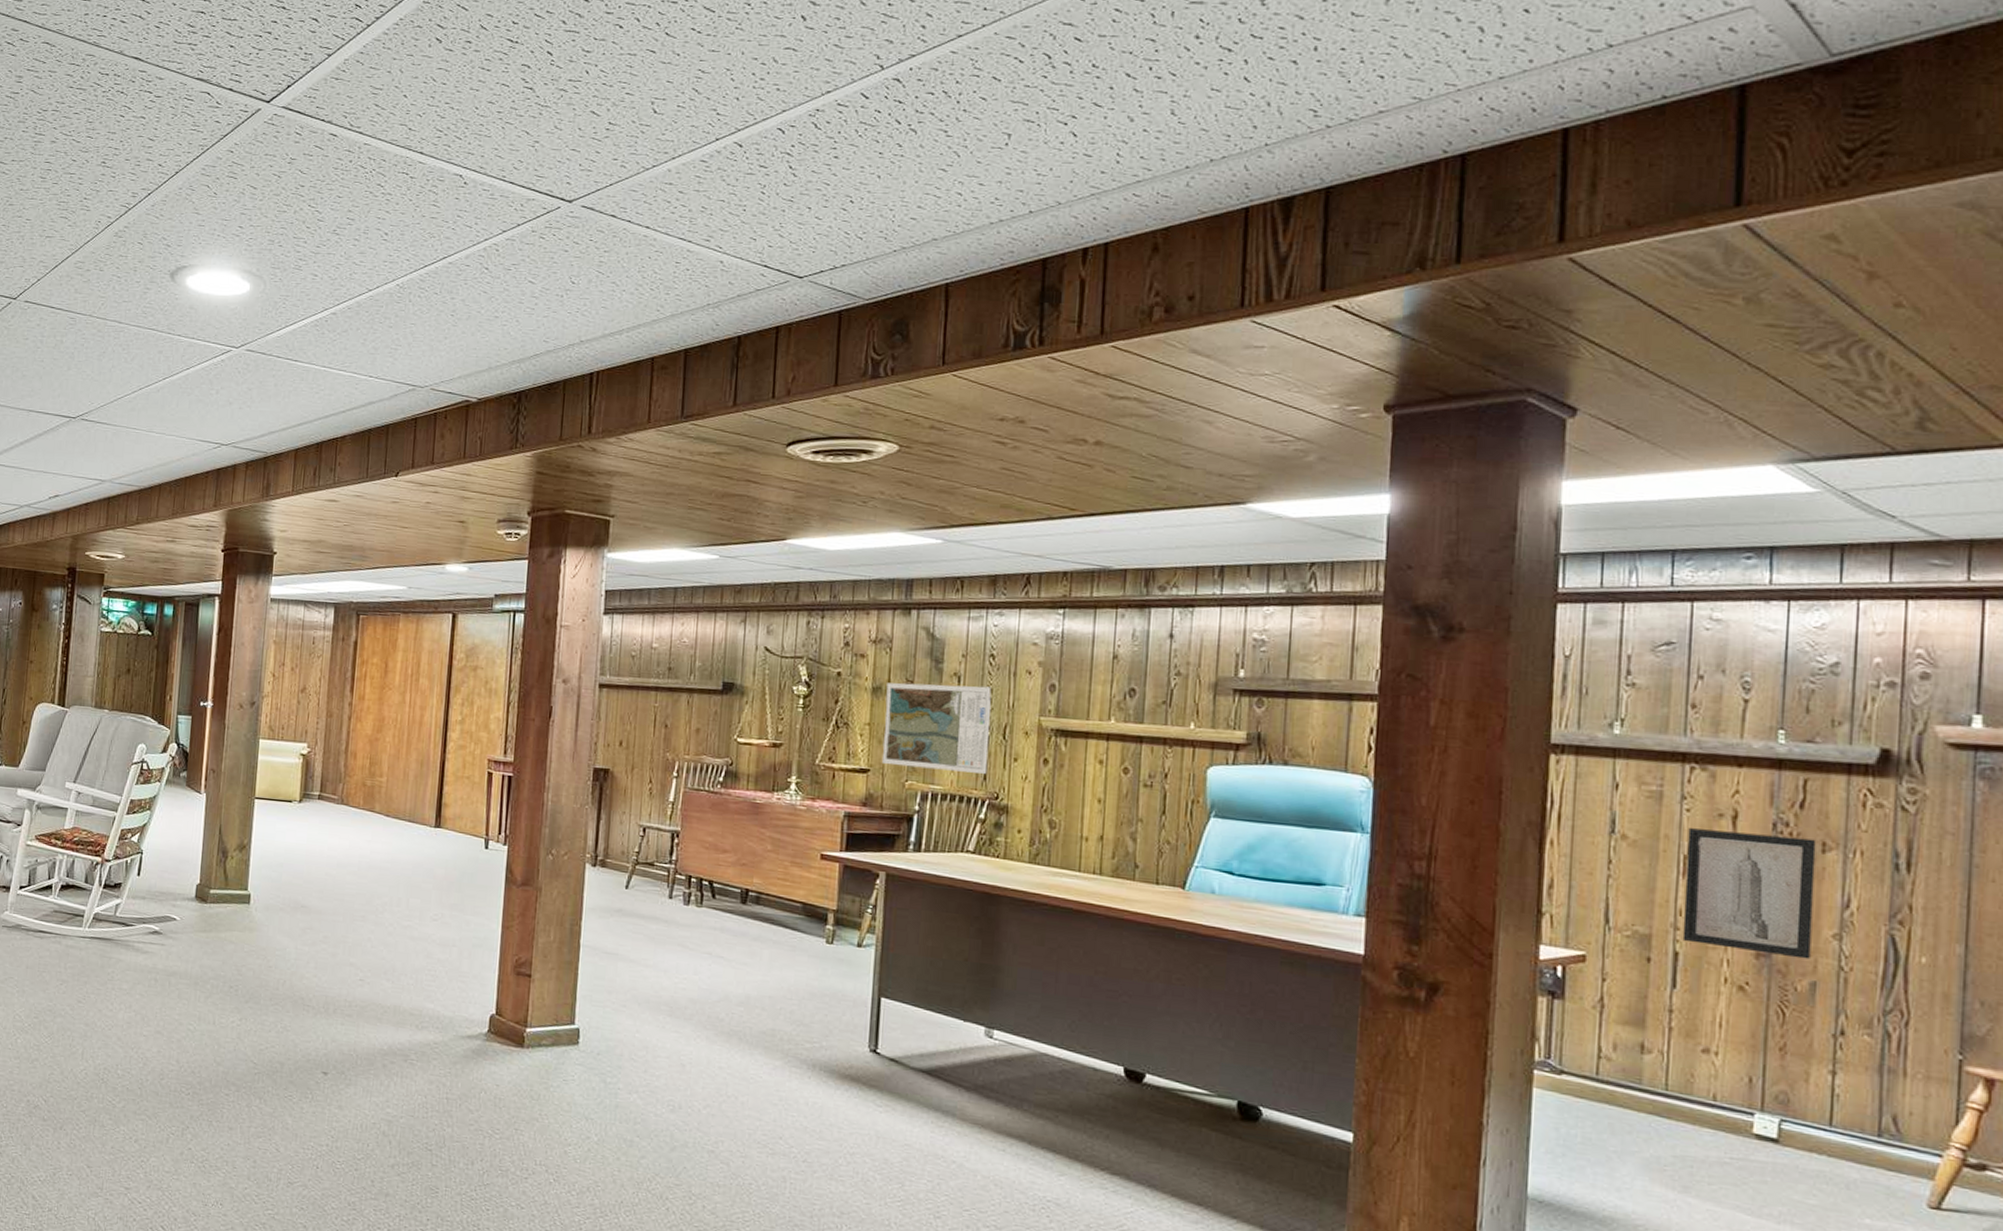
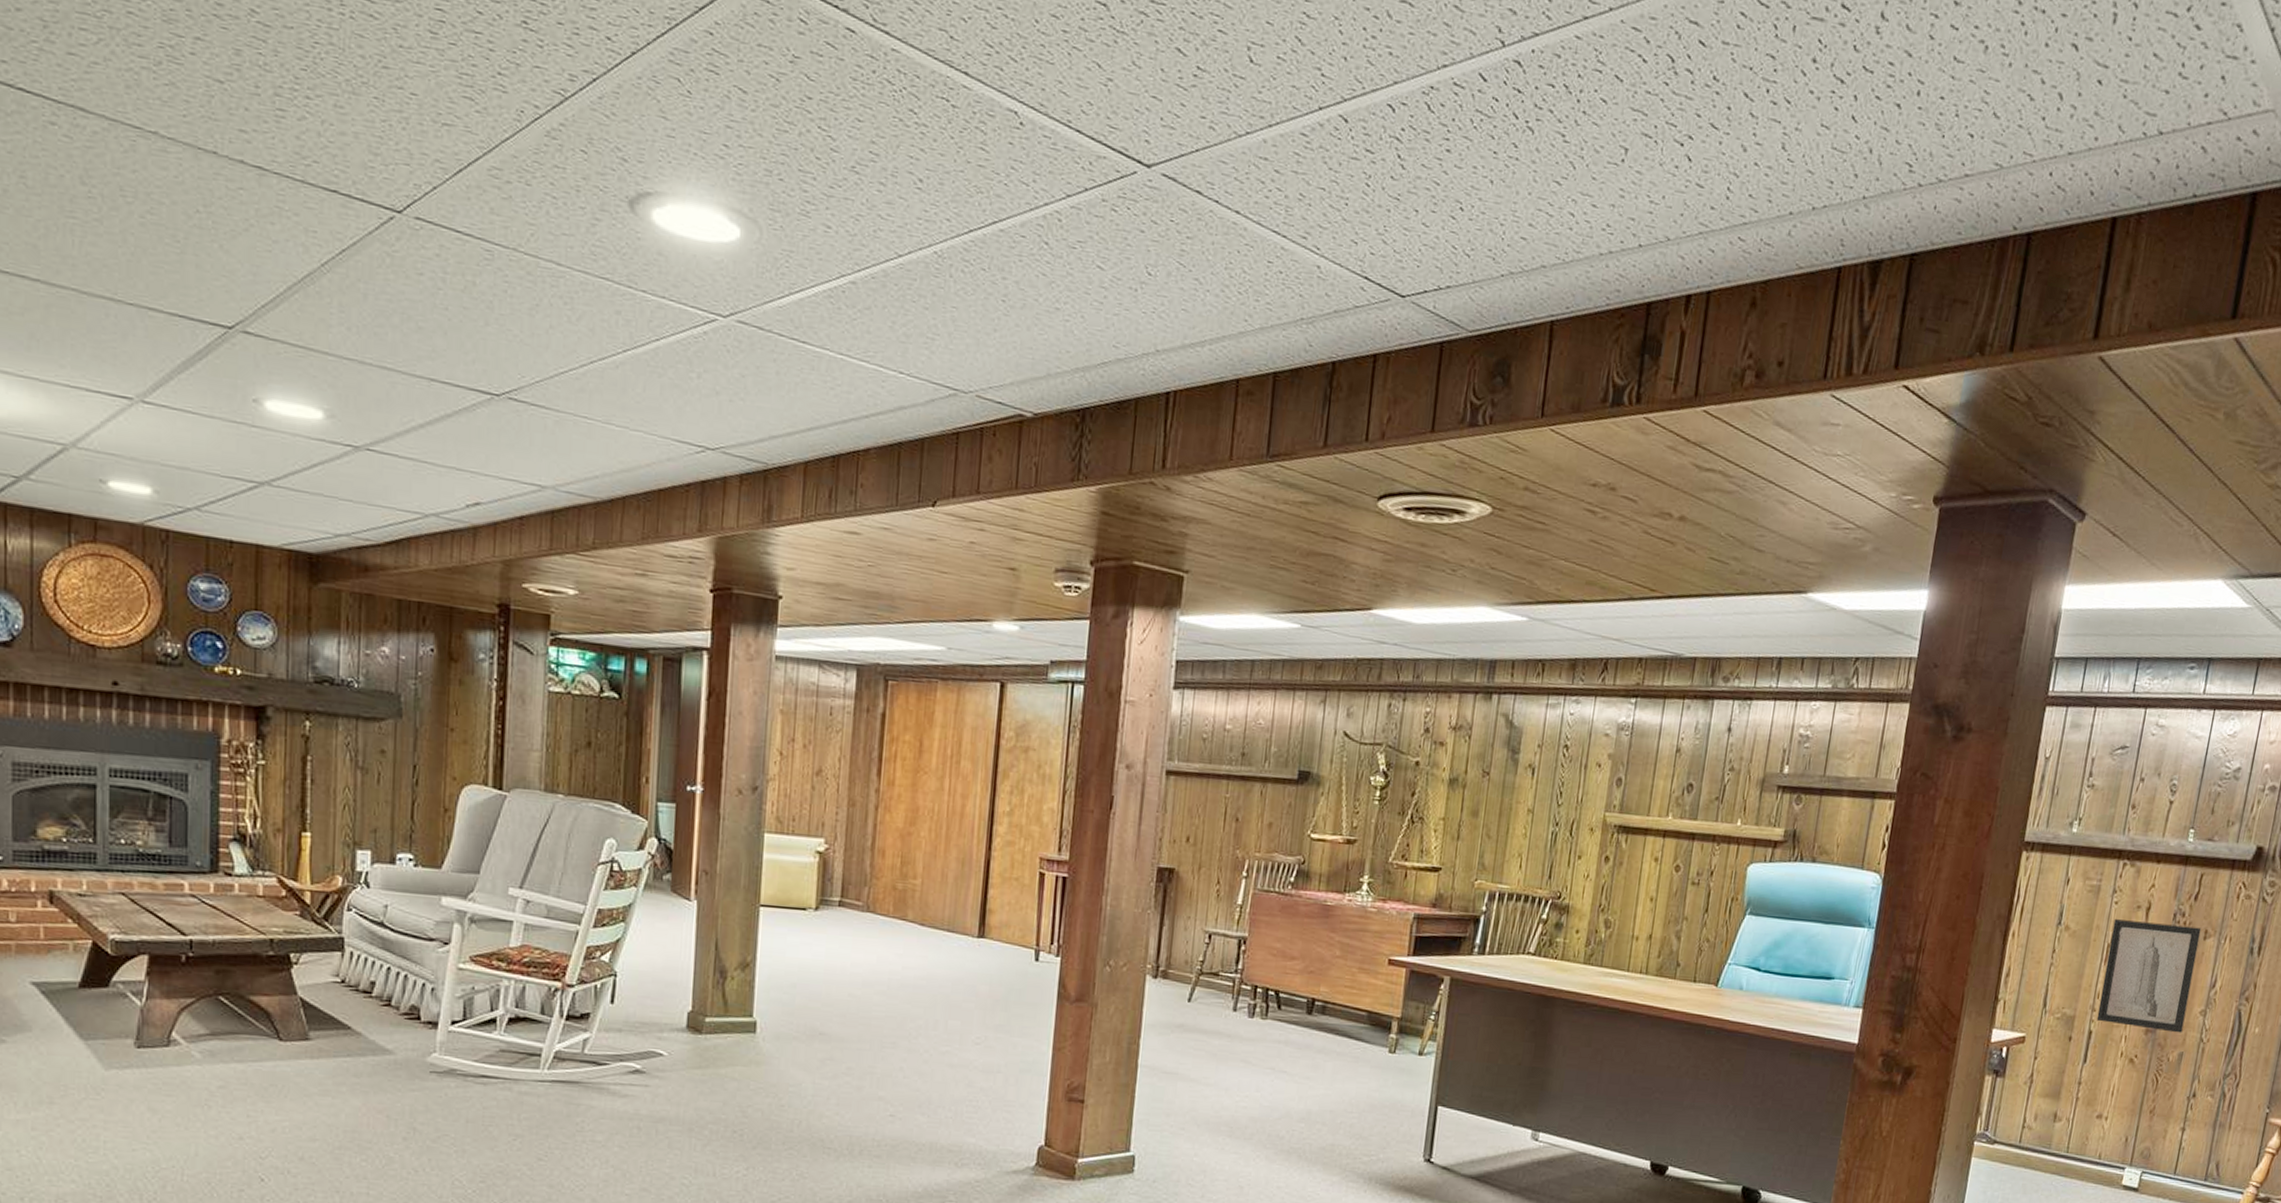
map: present [881,683,992,774] -> none [1453,774,1563,872]

